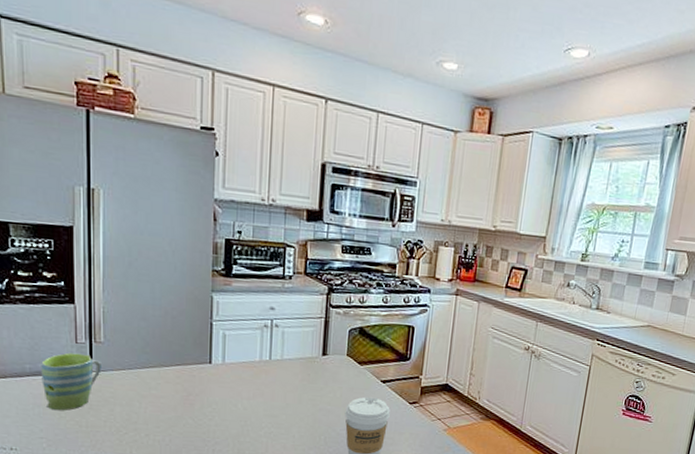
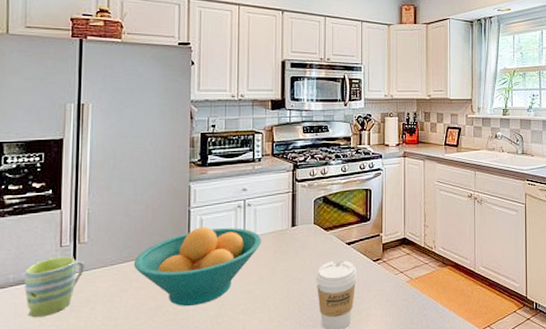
fruit bowl: none [152,342,288,422] -> present [133,227,261,307]

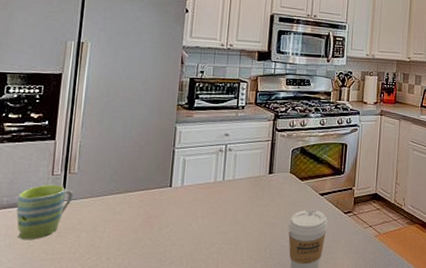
fruit bowl: present [133,227,261,307] -> none [118,167,239,242]

